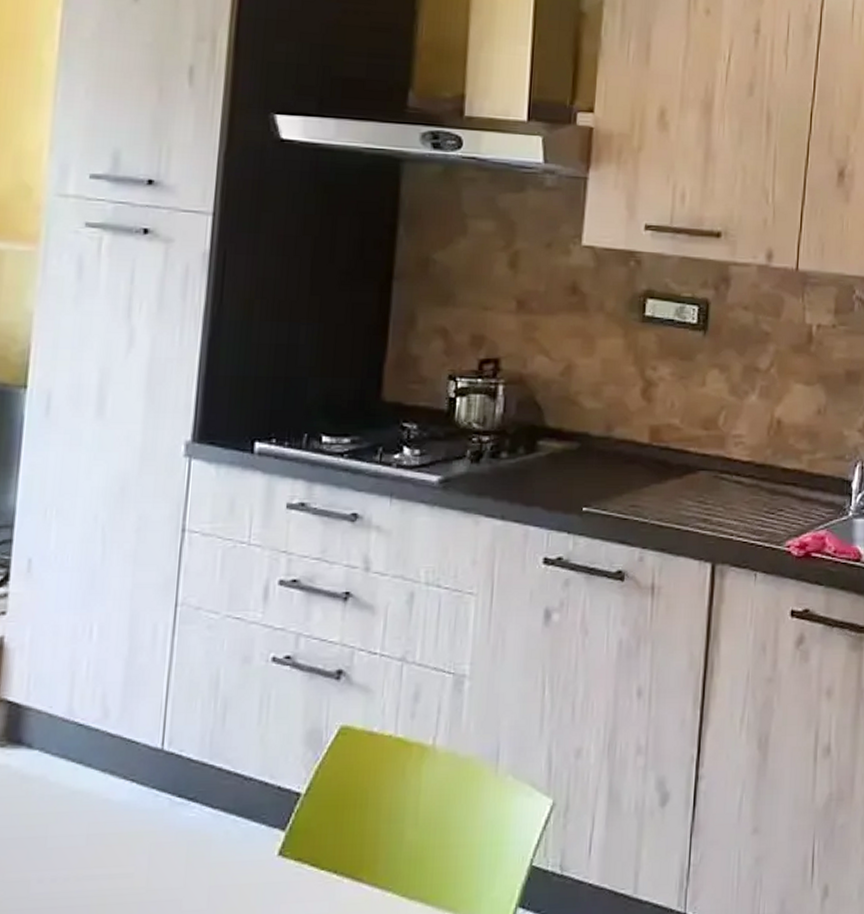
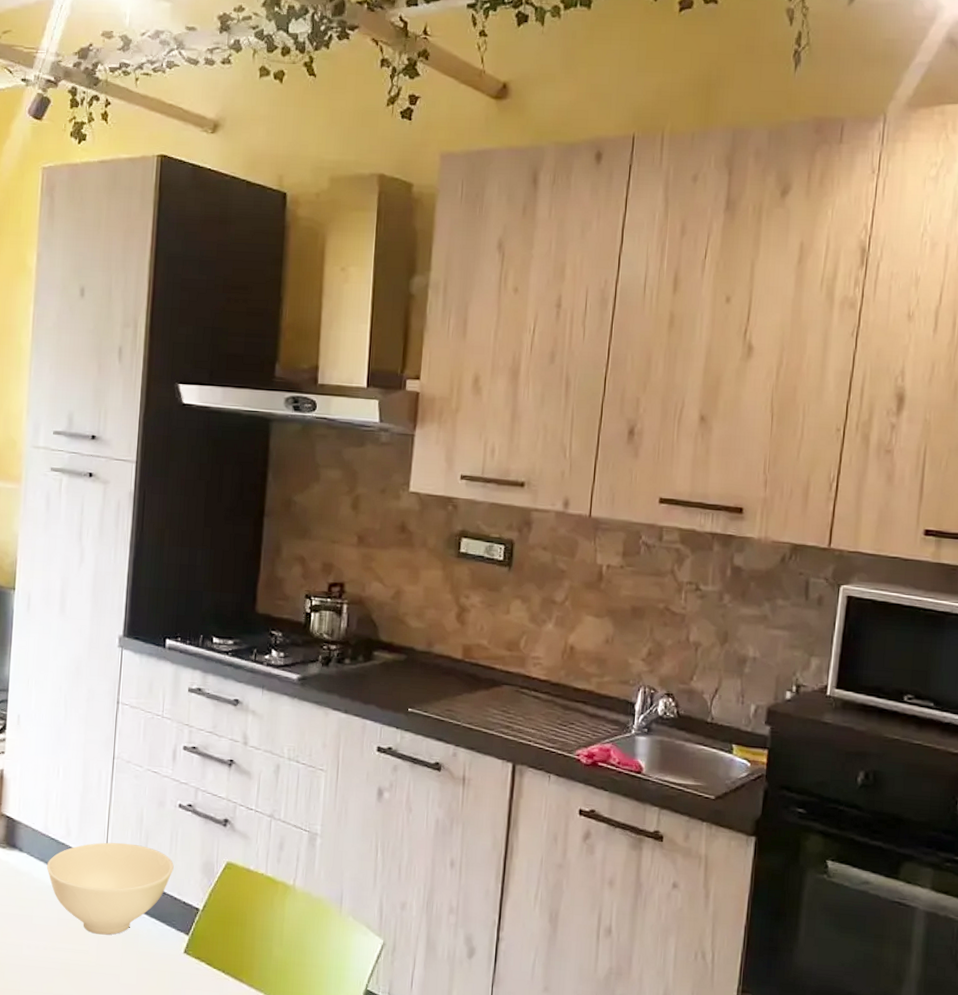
bowl: none [70,717,264,849] -> present [46,842,174,935]

